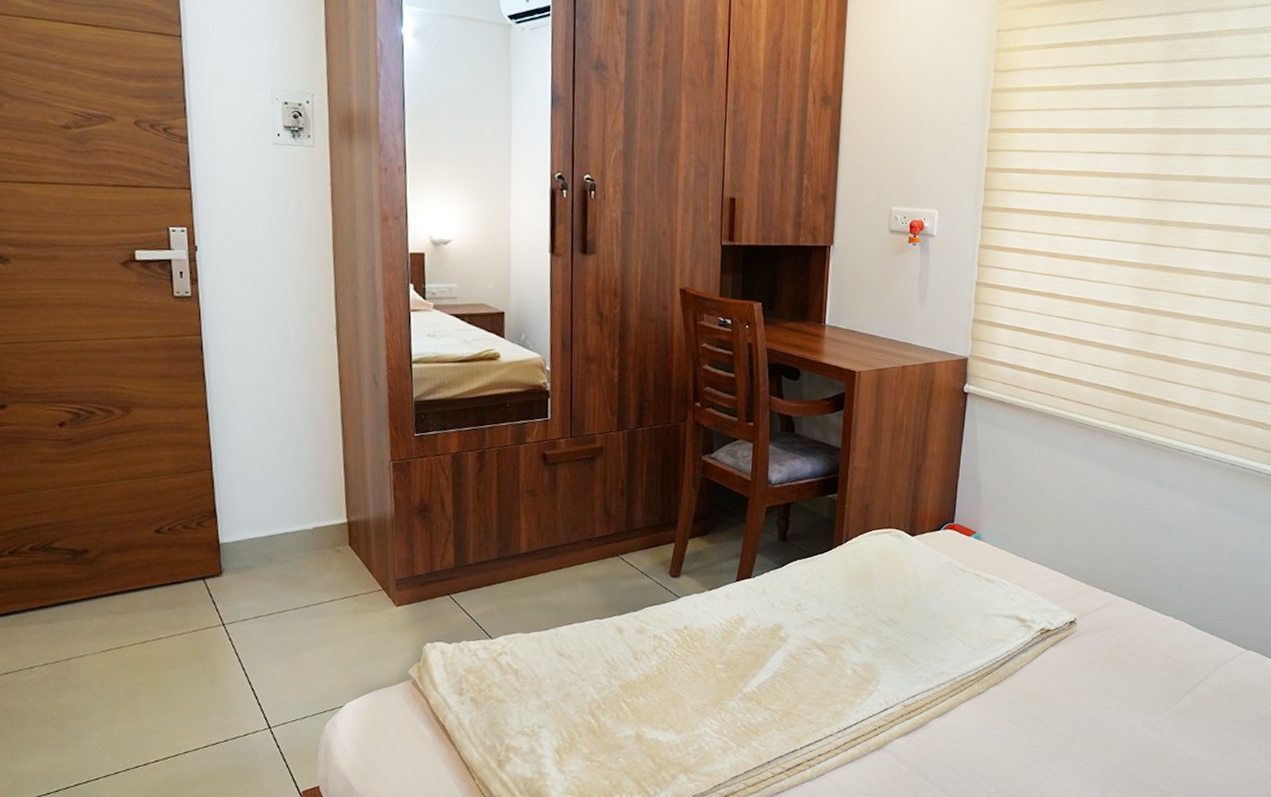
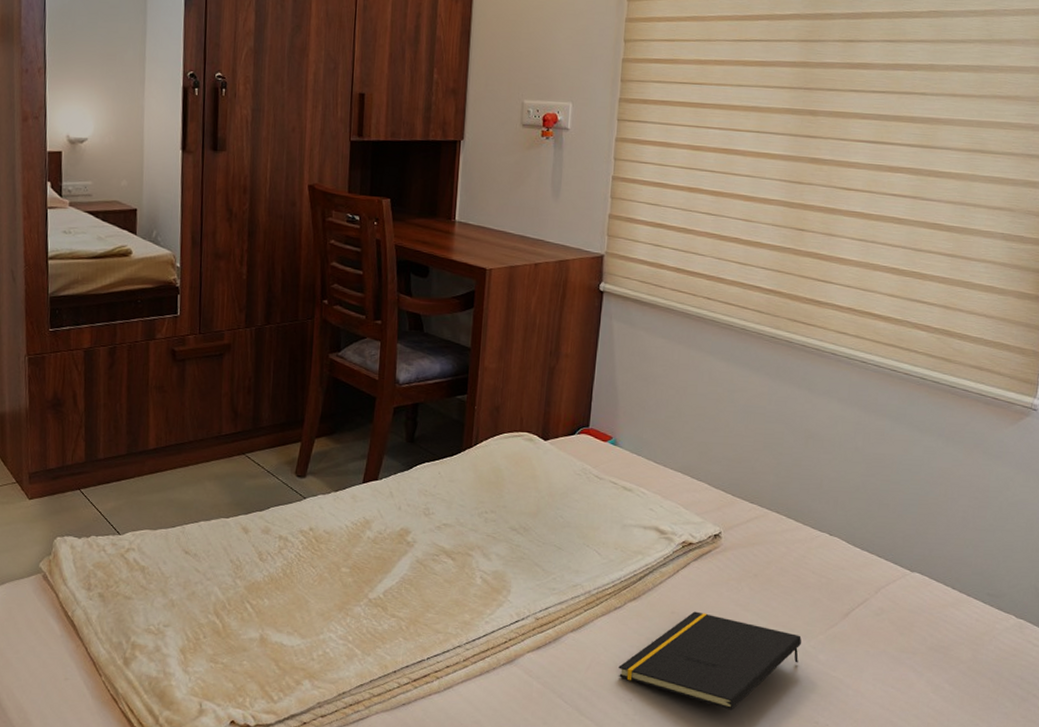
notepad: none [981,693,1149,784] -> present [618,611,802,710]

